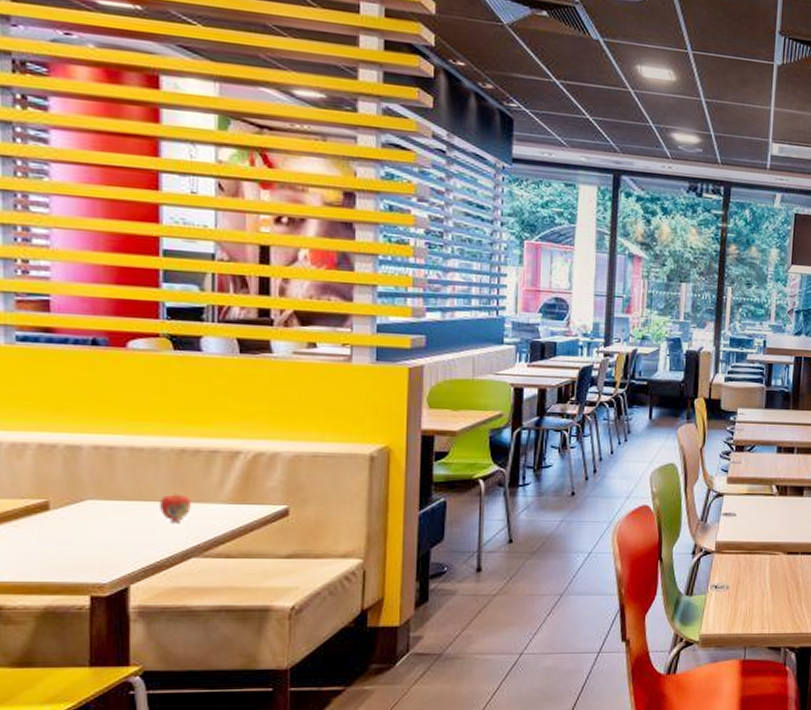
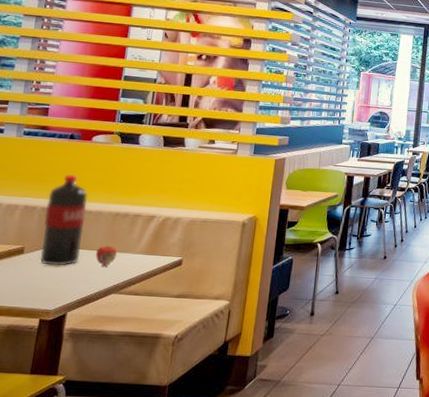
pop: none [71,398,137,525] -> present [40,175,89,266]

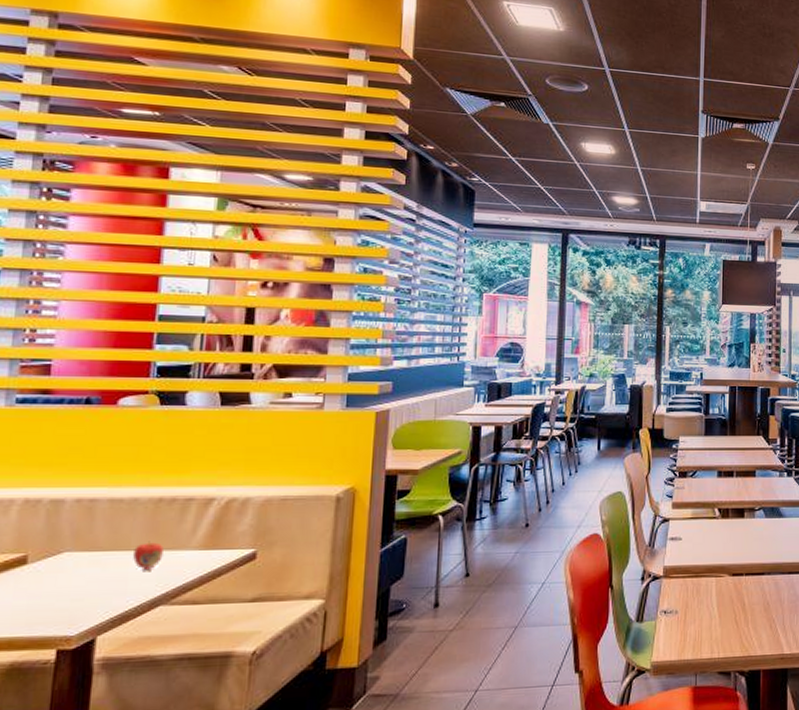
pop: present [40,175,89,266] -> none [52,453,117,577]

